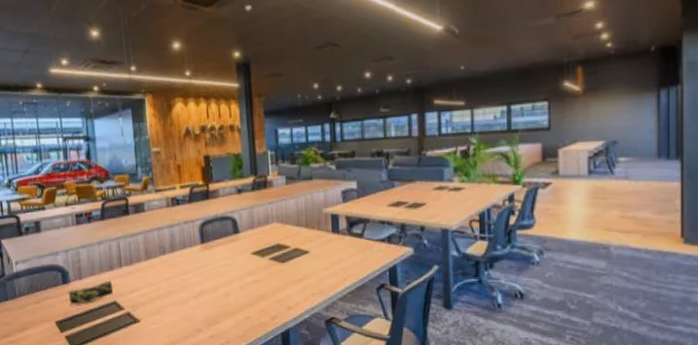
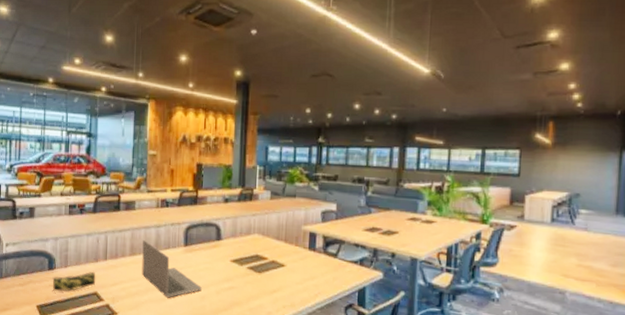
laptop: none [157,242,226,299] -> present [141,240,203,298]

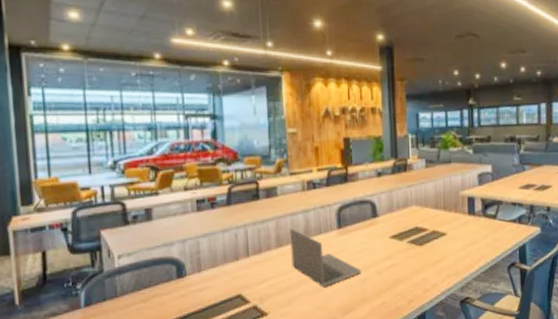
pencil case: present [52,271,96,292] -> none [183,271,239,302]

